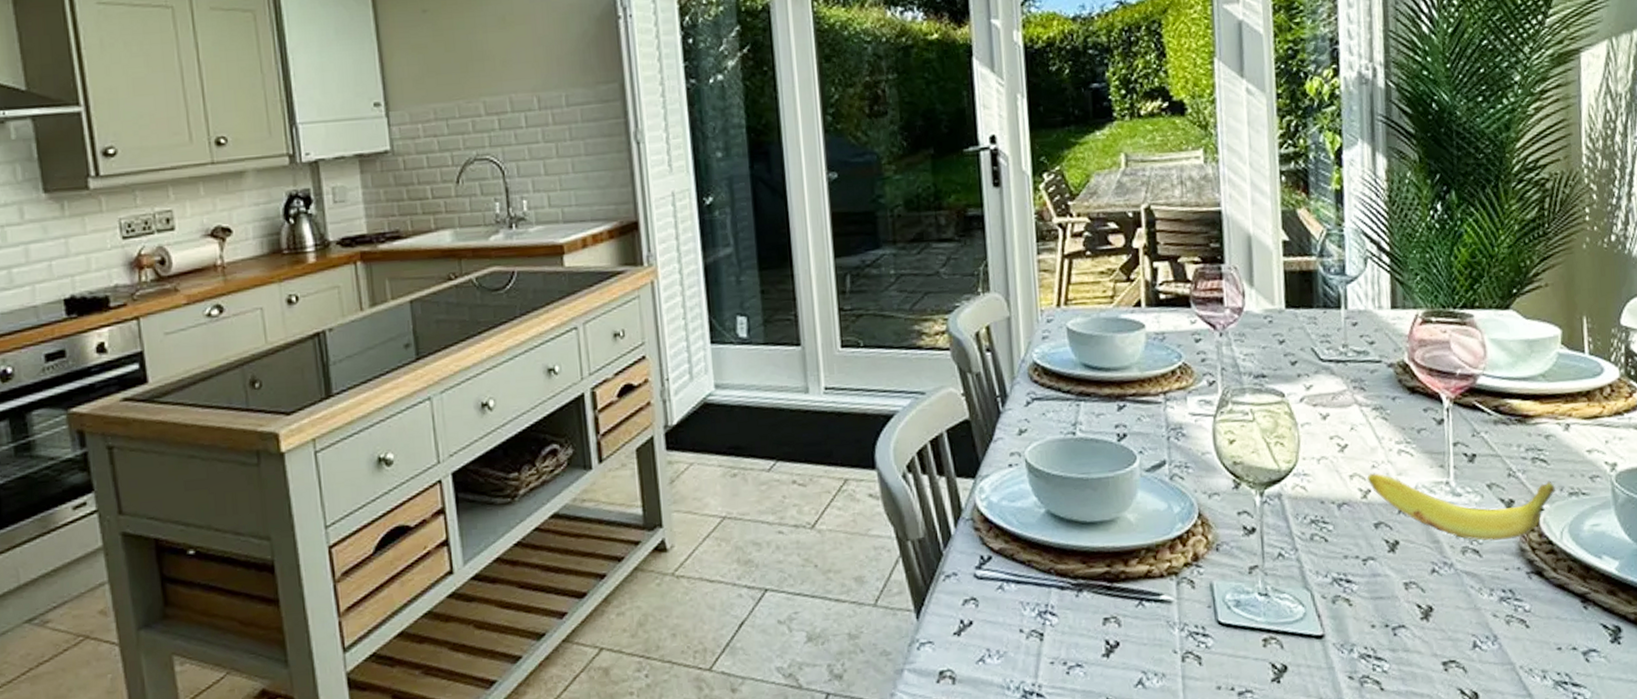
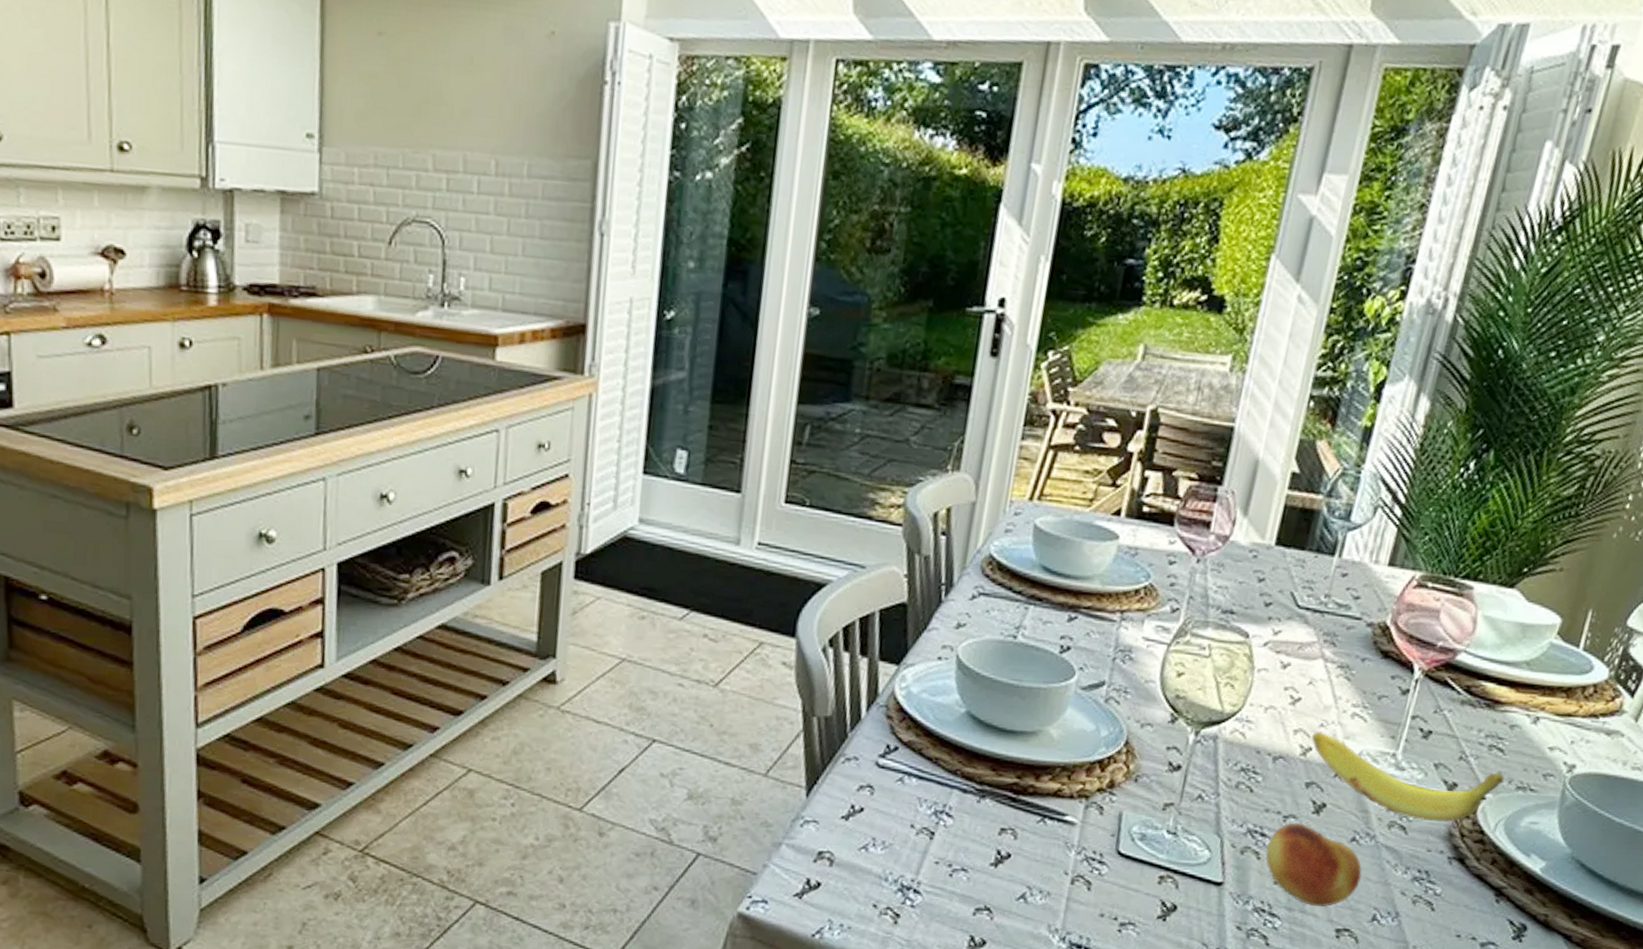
fruit: none [1354,563,1452,644] -> present [1265,822,1362,907]

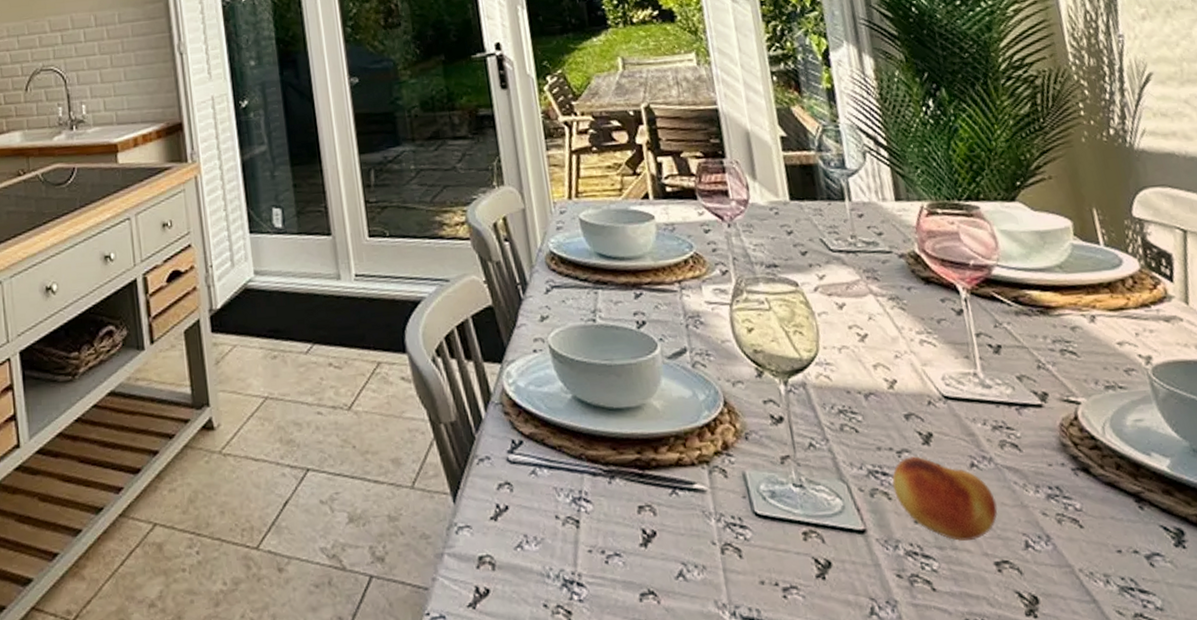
banana: present [1311,732,1505,822] -> none [891,363,1091,436]

